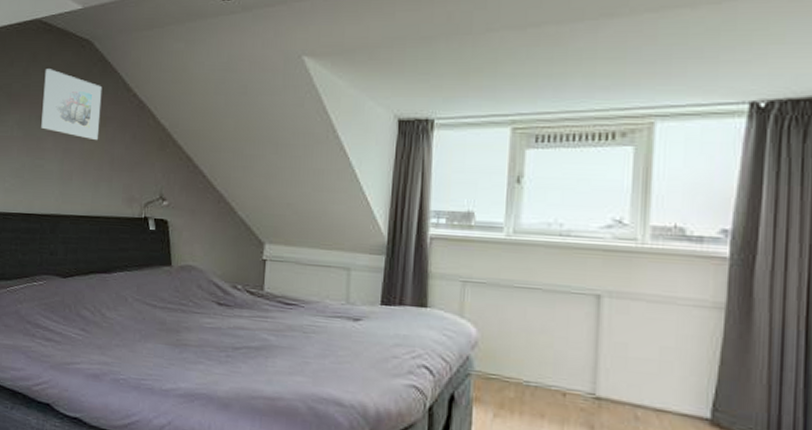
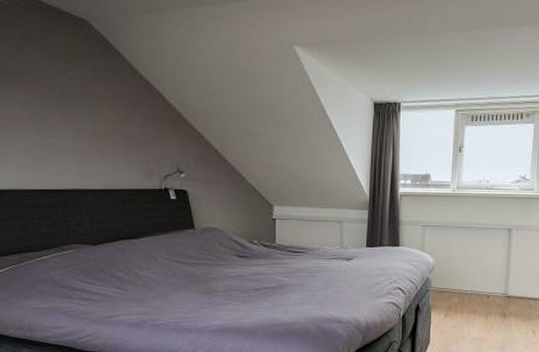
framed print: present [41,69,102,141] -> none [41,48,109,120]

